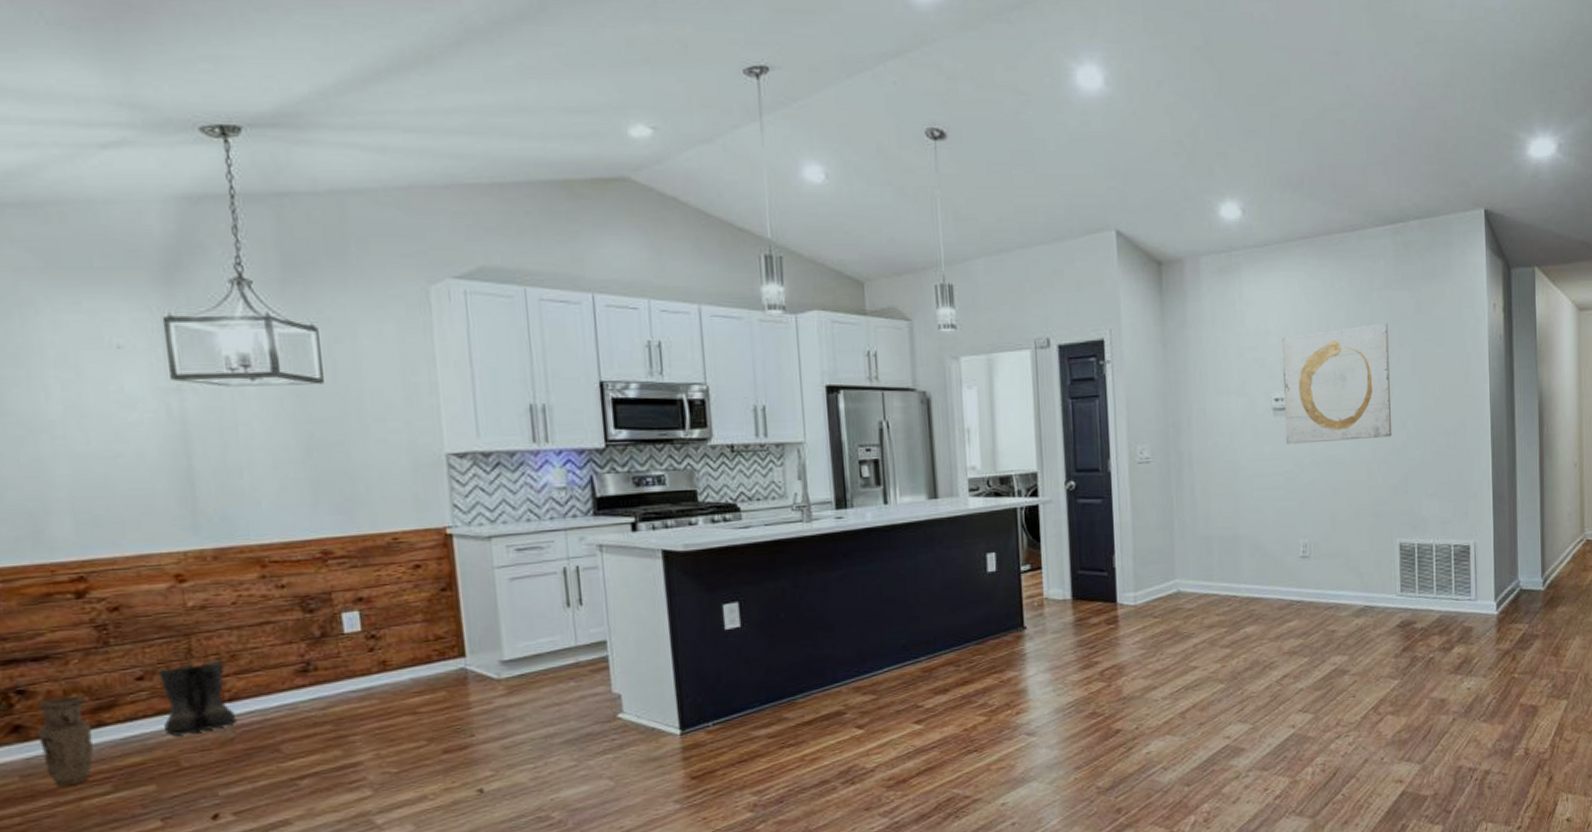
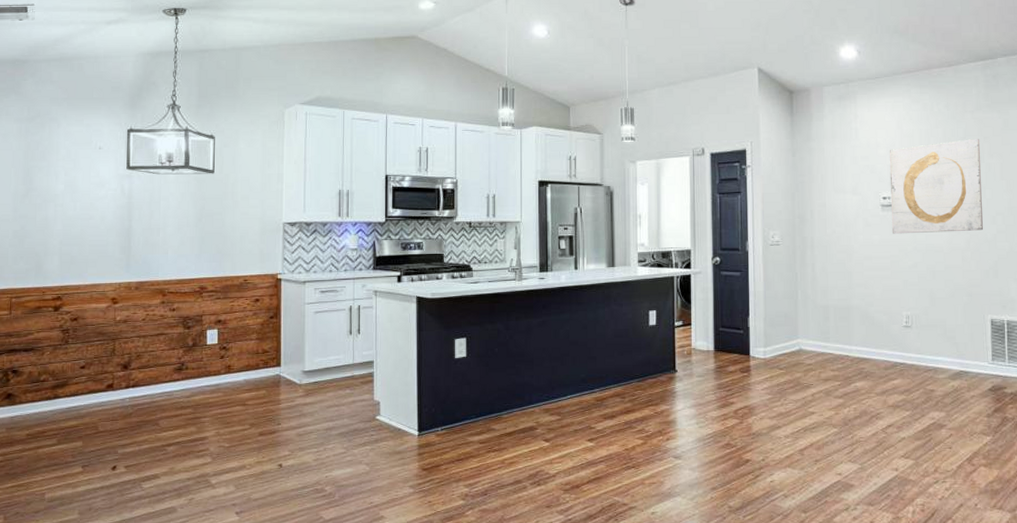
vase: present [37,695,94,786] -> none [20,376,51,437]
boots: present [156,660,237,736] -> none [92,358,135,409]

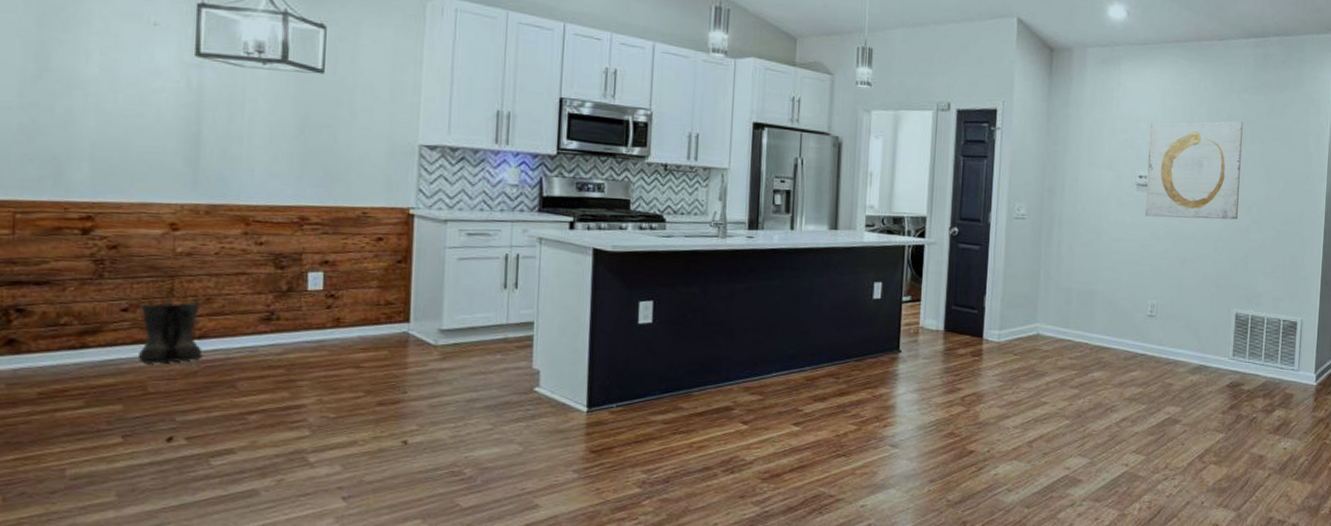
boots: none [92,358,135,409] -> present [139,301,203,364]

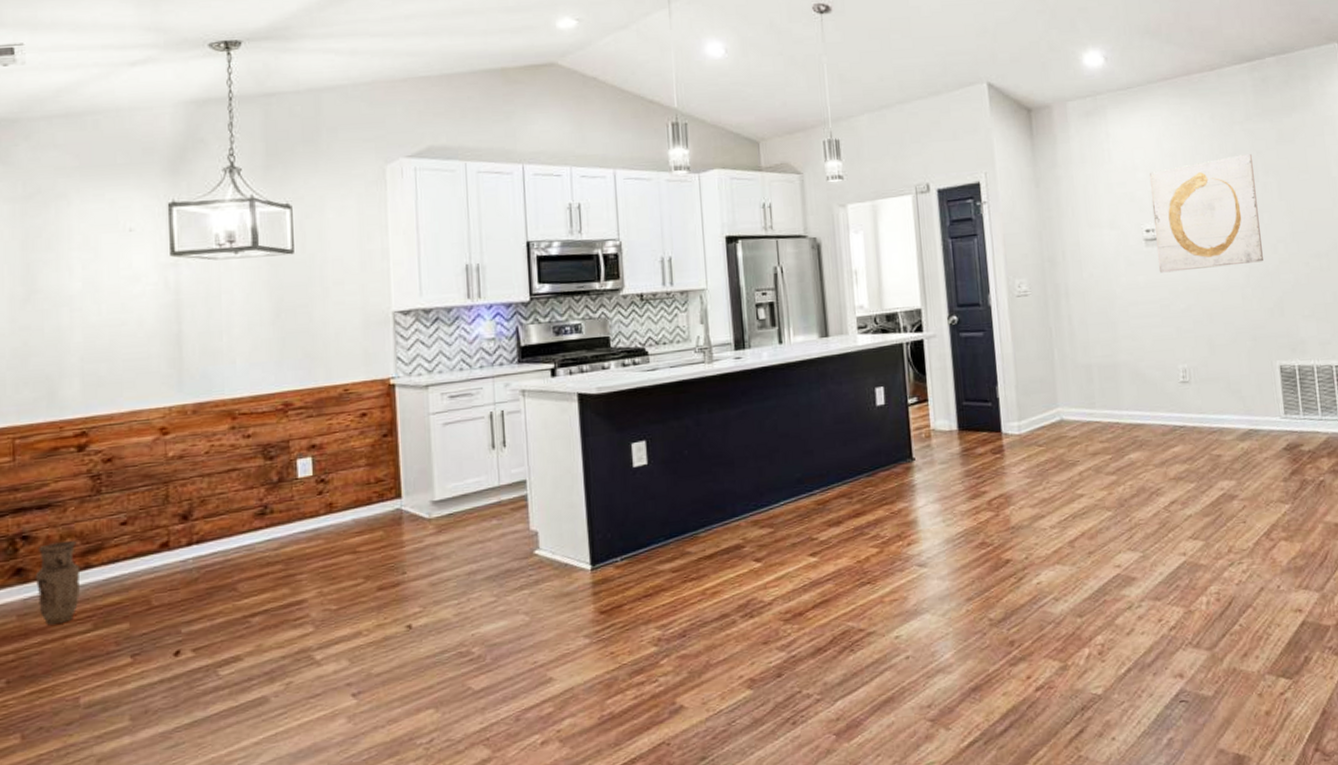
vase: none [27,319,76,397] -> present [35,540,81,624]
boots: present [139,301,203,364] -> none [138,505,202,577]

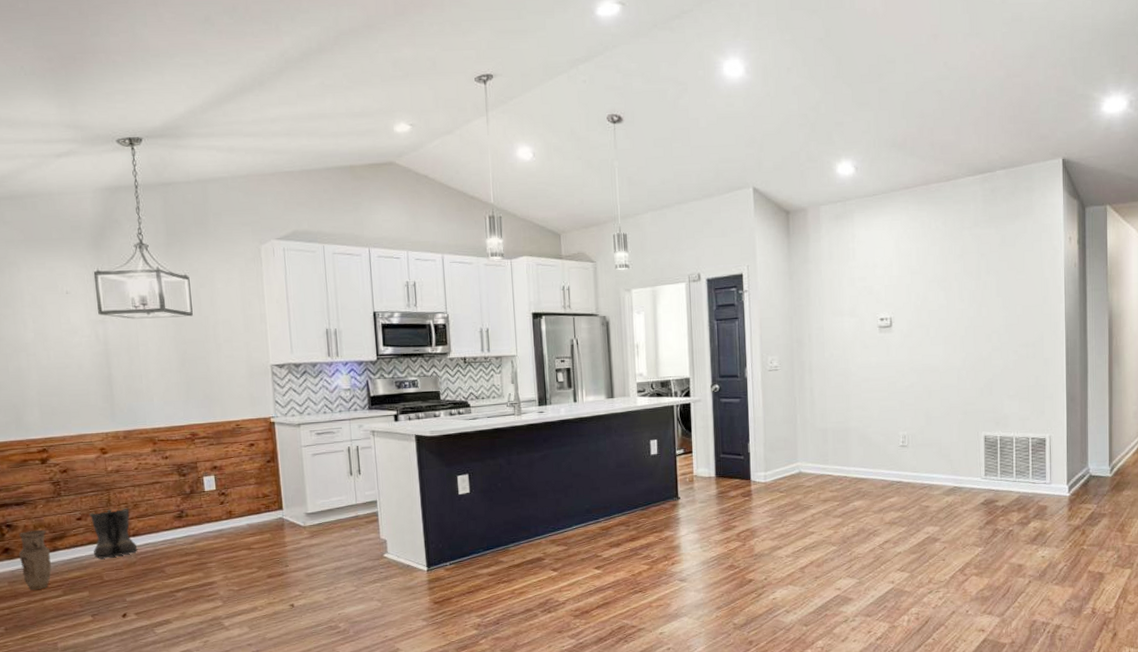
boots: none [138,505,202,577] -> present [89,508,138,559]
wall art: present [1149,153,1263,273] -> none [886,255,979,355]

